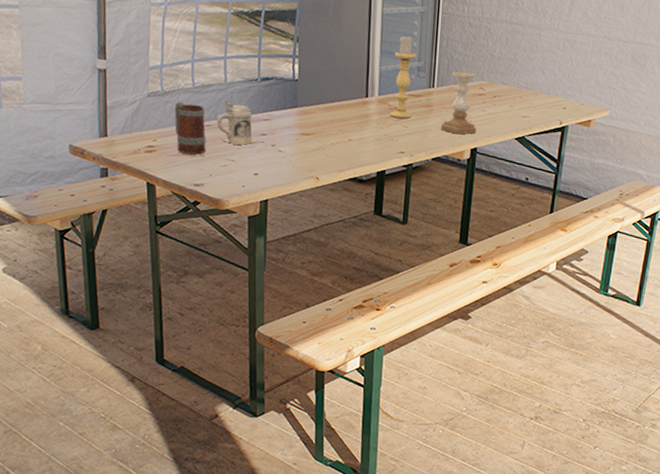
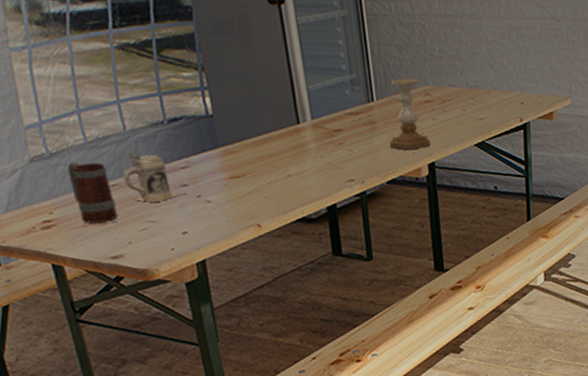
candle holder: present [389,35,417,119] -> none [321,46,355,142]

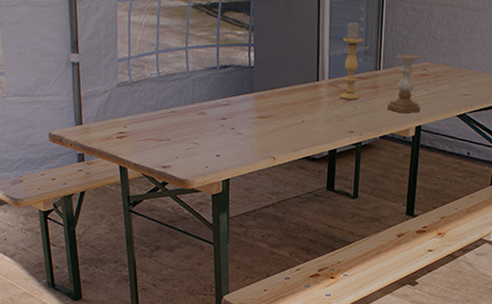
beer mug: present [67,162,118,223] -> none [142,90,172,139]
beer mug: present [123,152,181,203] -> none [180,88,220,130]
candle holder: none [321,46,355,142] -> present [339,21,363,100]

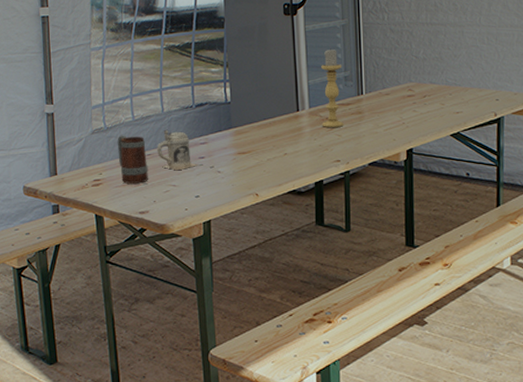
beer mug: none [142,90,172,139] -> present [117,135,148,184]
beer mug: none [180,88,220,130] -> present [156,129,198,171]
candle holder: present [386,54,421,114] -> none [373,76,410,138]

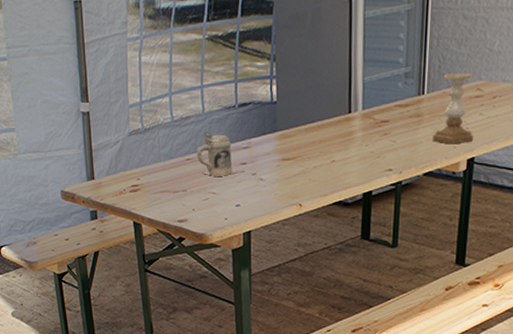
beer mug: present [117,135,148,184] -> none [155,137,187,190]
candle holder: present [321,48,344,127] -> none [375,39,404,132]
candle holder: none [373,76,410,138] -> present [432,73,474,145]

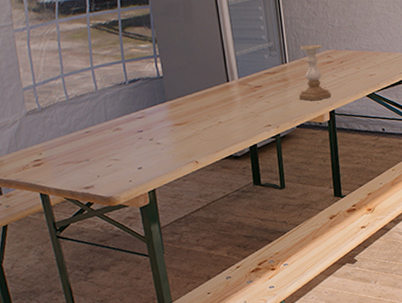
beer mug: present [196,131,240,177] -> none [94,106,138,146]

